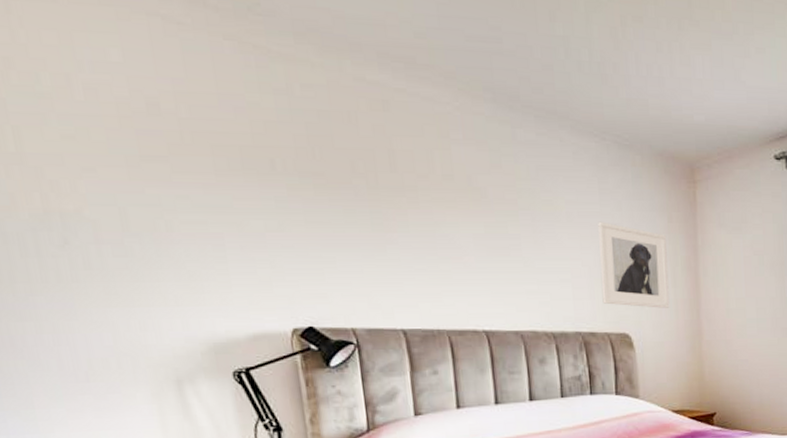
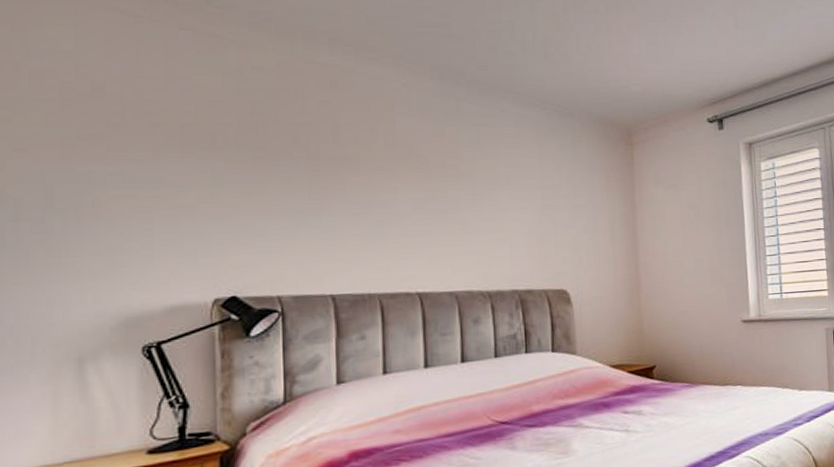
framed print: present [598,221,670,308] -> none [537,183,608,264]

